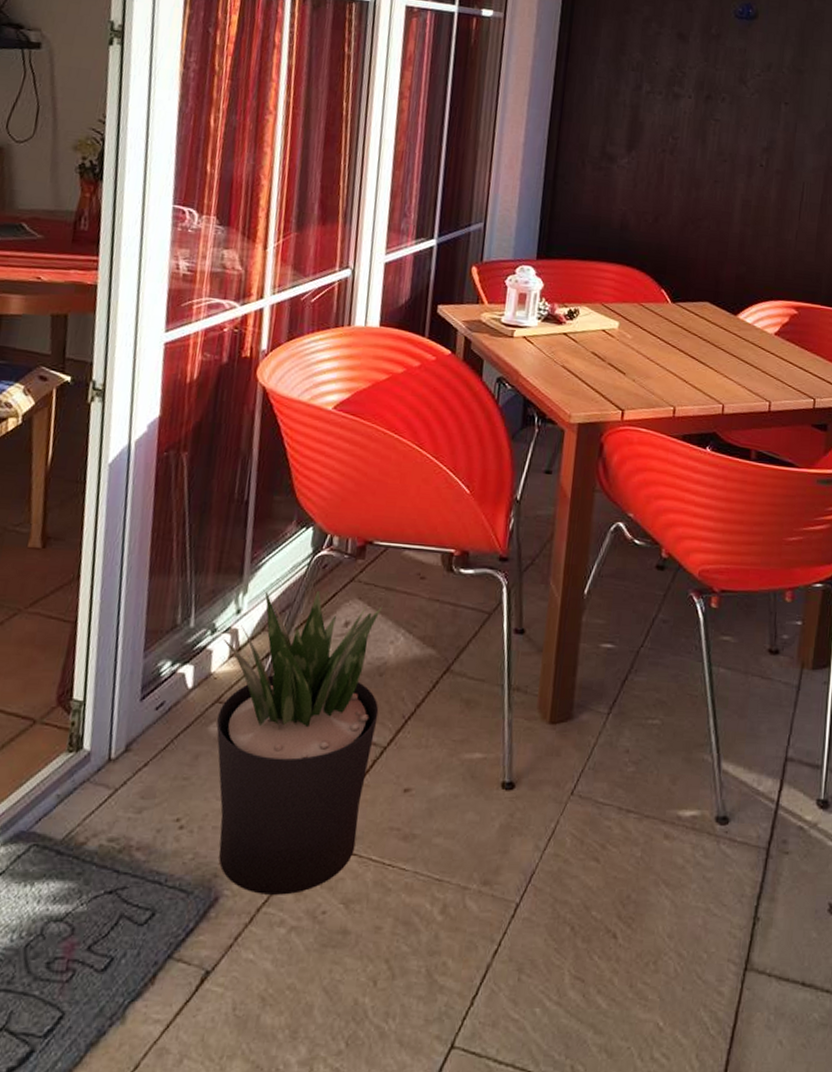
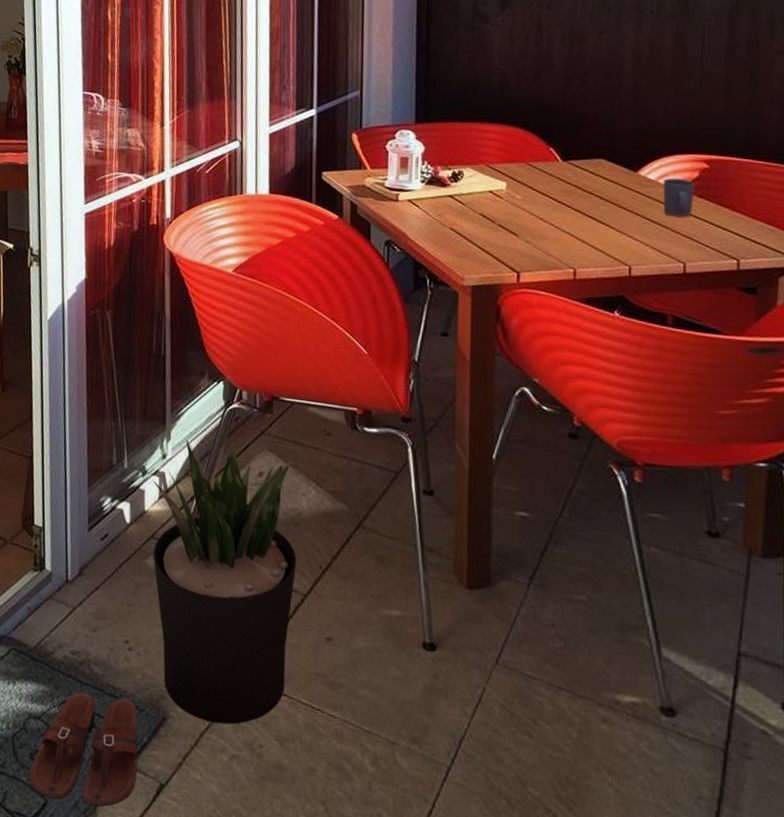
flip-flop: none [43,883,185,1010] -> present [29,692,138,807]
mug: none [756,322,785,360] -> present [663,178,695,218]

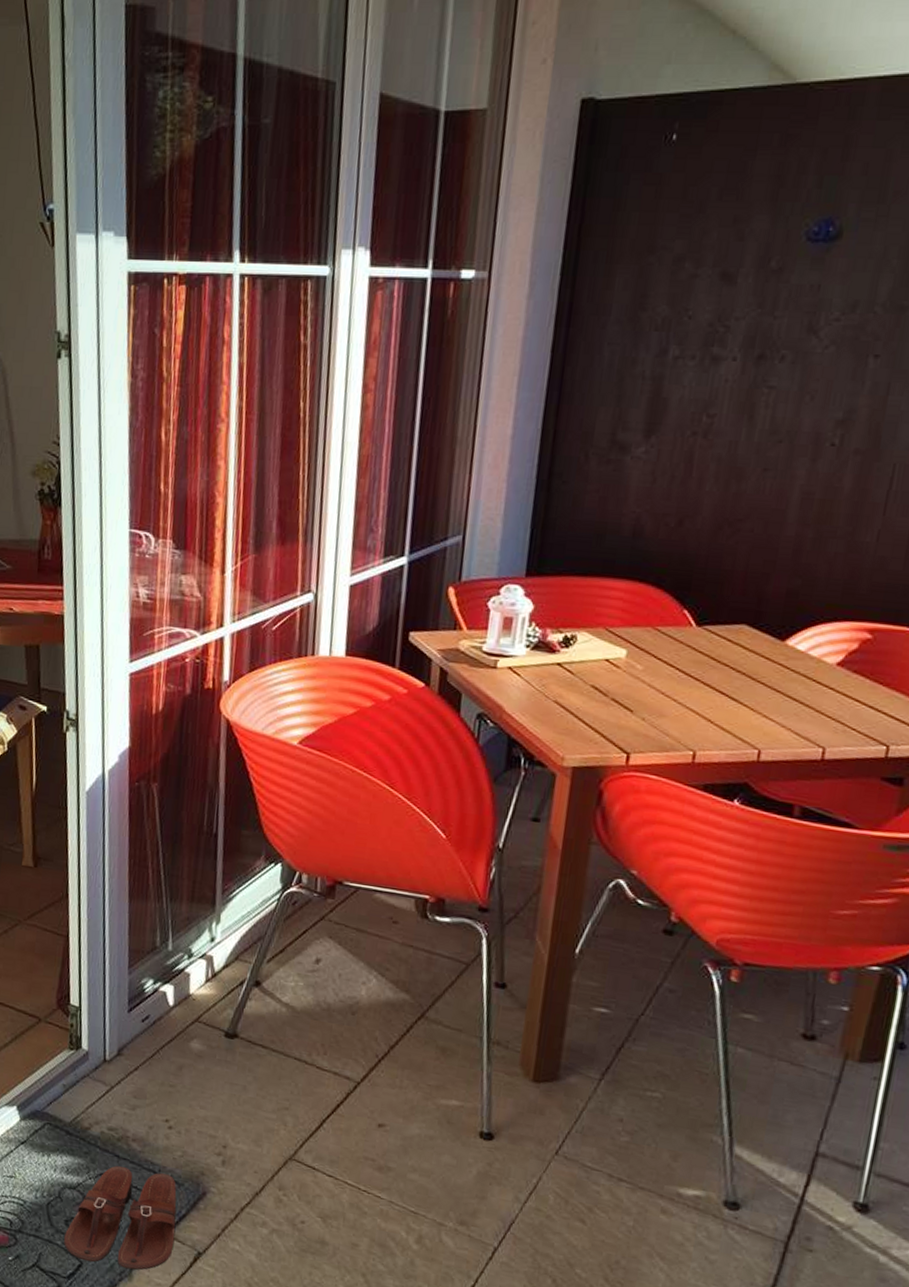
planter: present [152,440,297,725] -> none [196,923,354,1201]
mug: present [663,178,695,218] -> none [808,650,852,696]

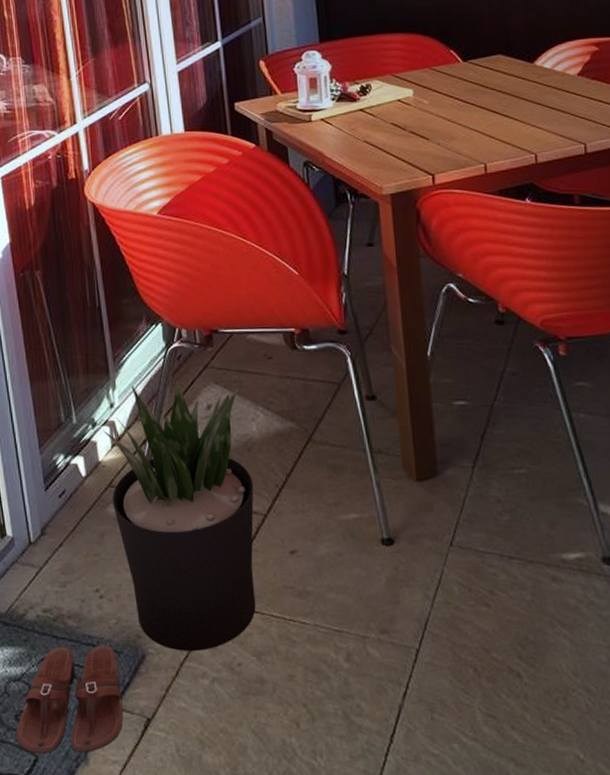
planter: none [196,923,354,1201] -> present [103,380,256,651]

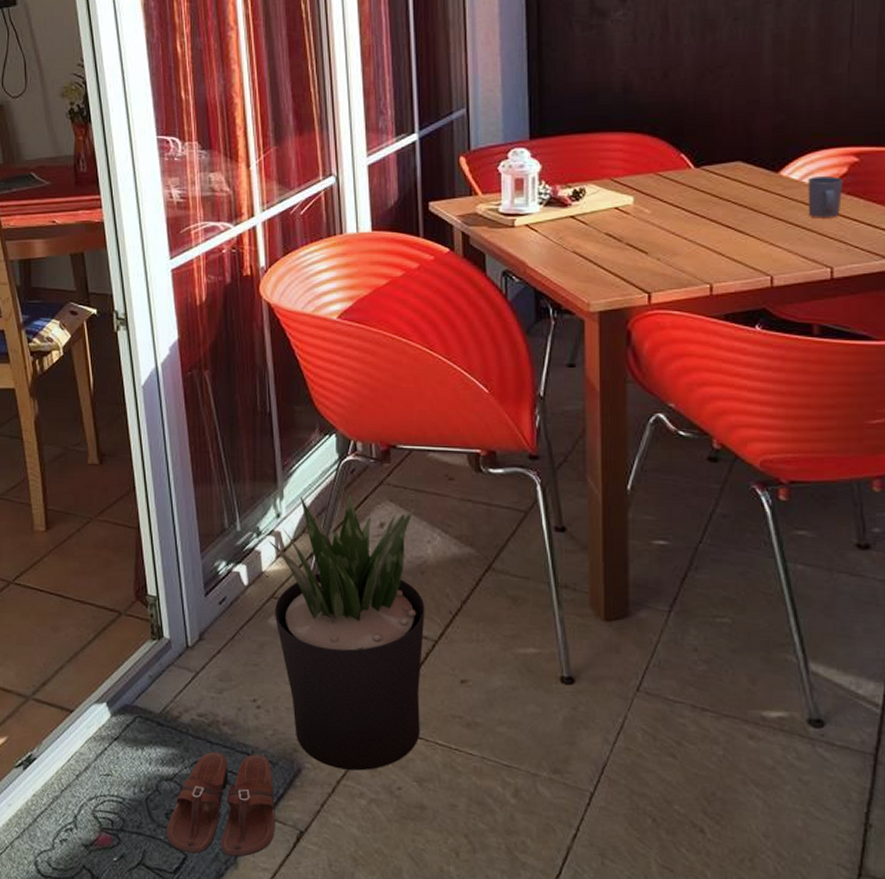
mug: none [558,64,588,101] -> present [808,176,843,219]

